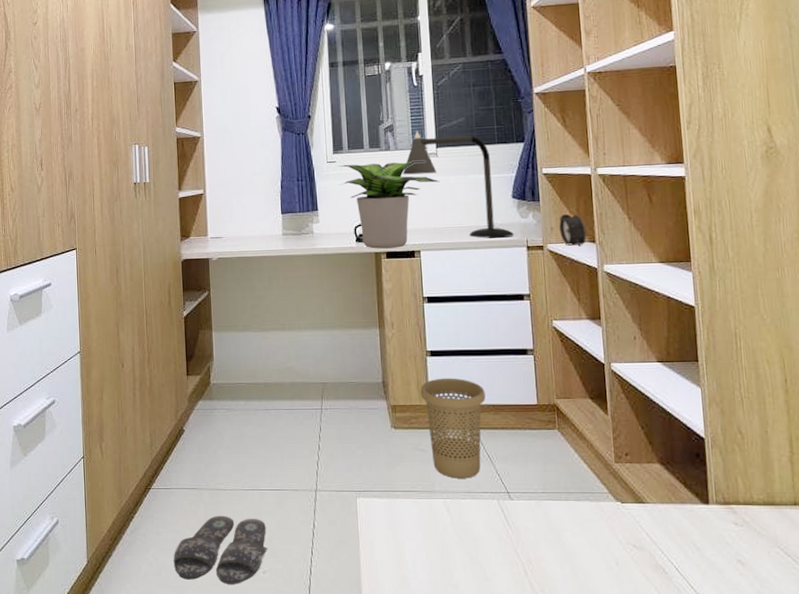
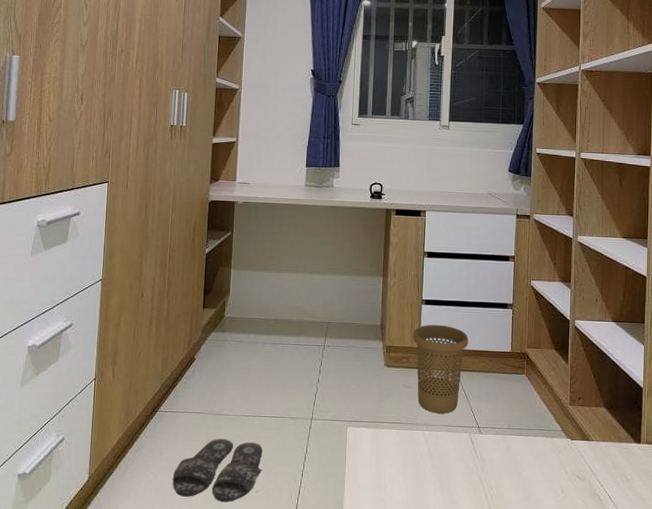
potted plant: present [337,161,440,249] -> none [360,128,449,207]
desk lamp: present [402,130,514,238] -> none [417,104,507,206]
alarm clock: present [559,213,587,246] -> none [545,189,567,218]

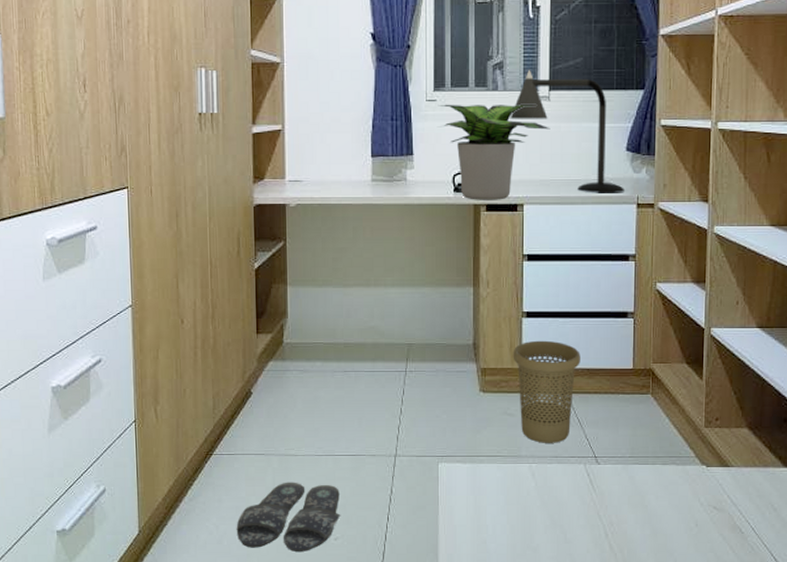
potted plant: none [360,128,449,207] -> present [438,104,550,200]
desk lamp: none [417,104,507,206] -> present [510,69,624,193]

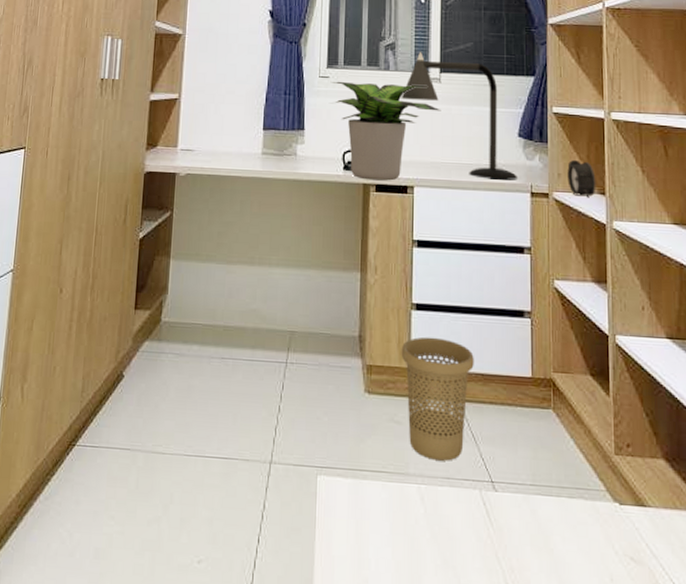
slippers: present [236,482,341,551] -> none [91,485,207,575]
alarm clock: none [673,170,700,205] -> present [567,159,596,197]

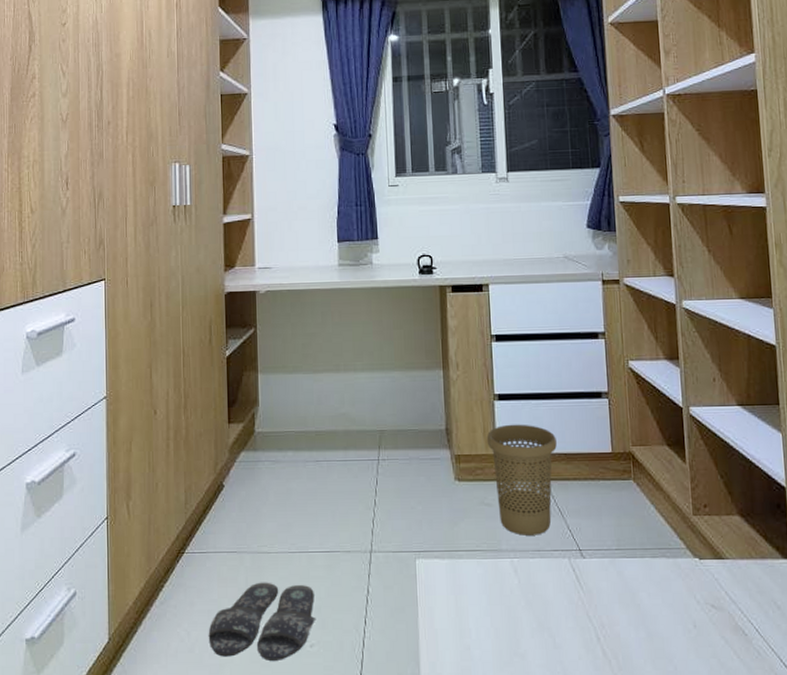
slippers: none [91,485,207,575] -> present [208,582,316,661]
potted plant: present [329,81,441,181] -> none [400,186,511,282]
desk lamp: present [401,51,517,180] -> none [470,152,588,271]
alarm clock: present [567,159,596,197] -> none [636,245,665,280]

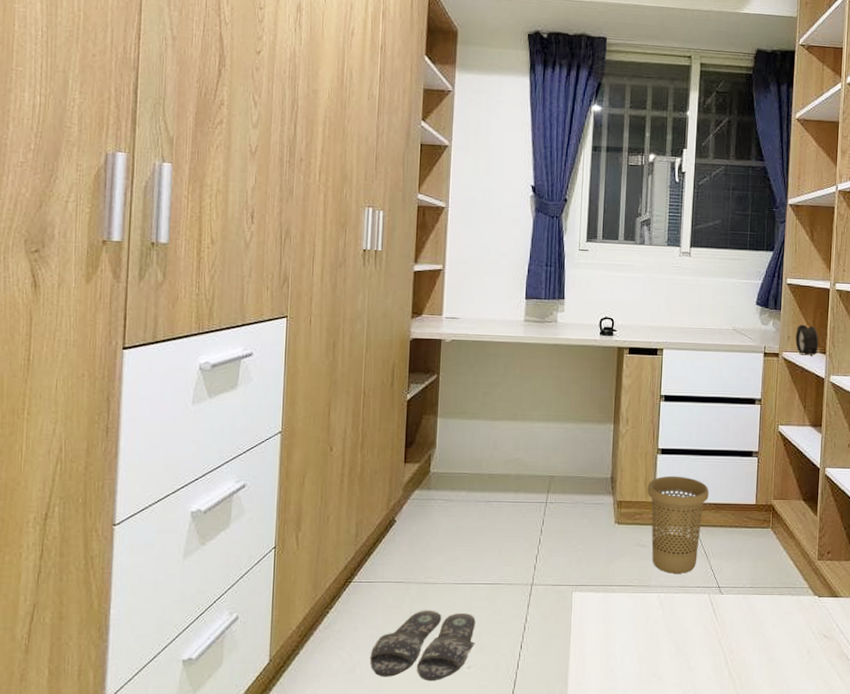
alarm clock: none [636,245,665,280] -> present [795,324,819,356]

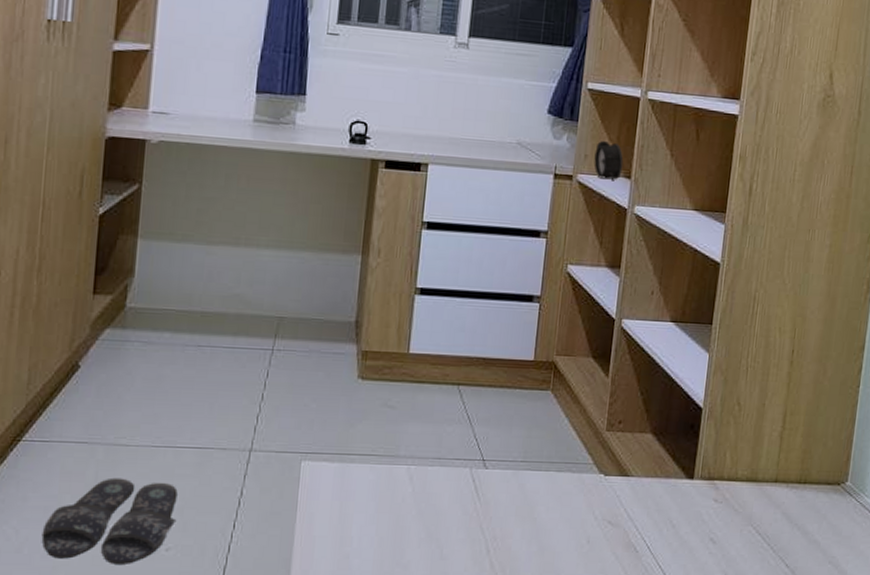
trash bin: present [647,476,709,574] -> none [400,322,477,442]

